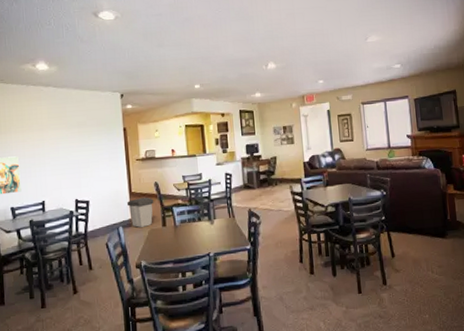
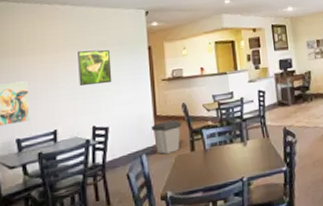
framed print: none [61,129,92,163] -> present [78,49,112,87]

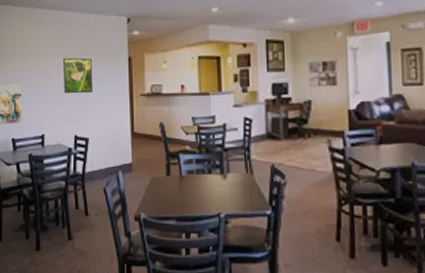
trash can: present [151,120,182,154] -> none [128,139,158,174]

